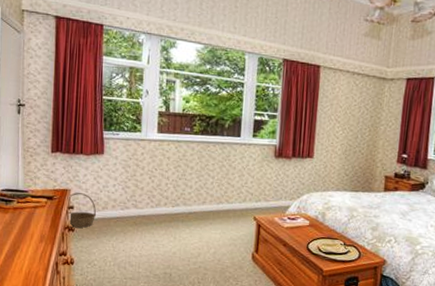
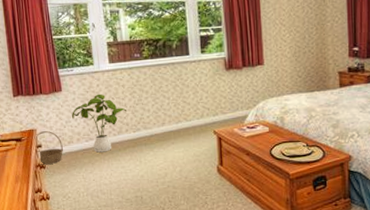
house plant: none [110,162,169,223] -> present [72,93,127,153]

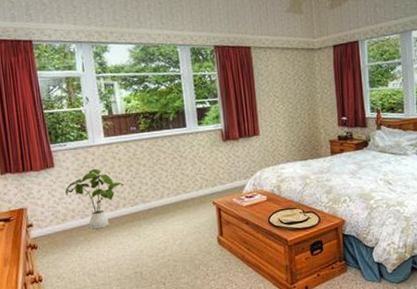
basket: present [36,131,64,165] -> none [26,209,58,246]

